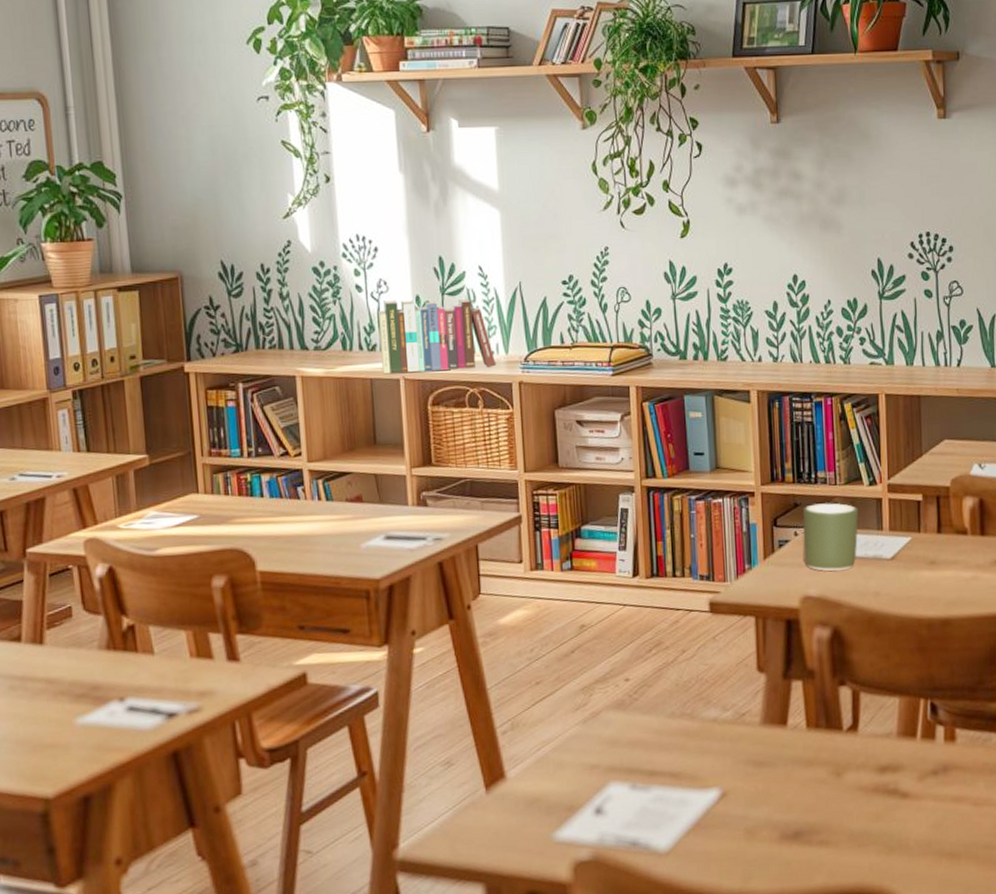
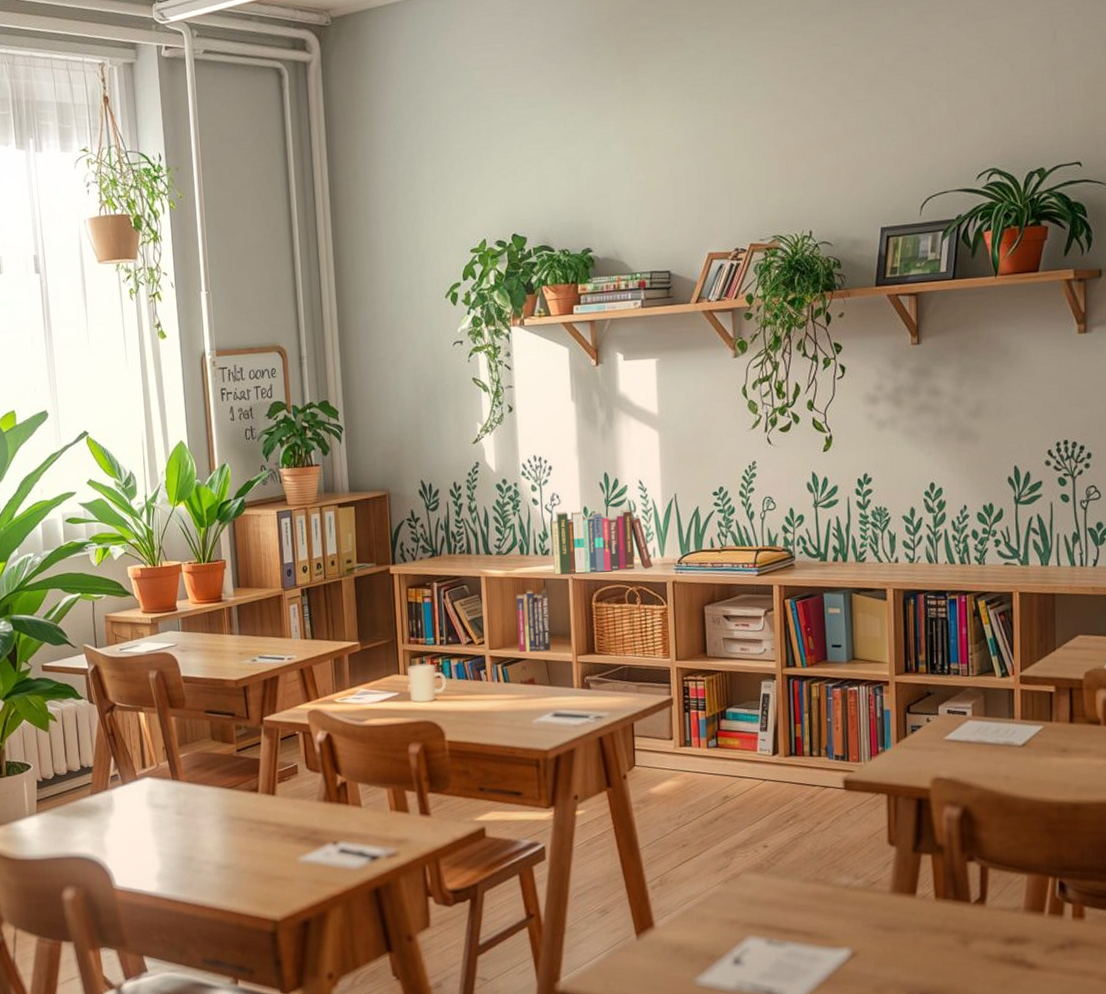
mug: none [208,480,258,528] -> present [407,664,448,704]
books: none [338,388,381,466] -> present [516,586,551,653]
mug: present [803,502,858,572] -> none [935,692,990,756]

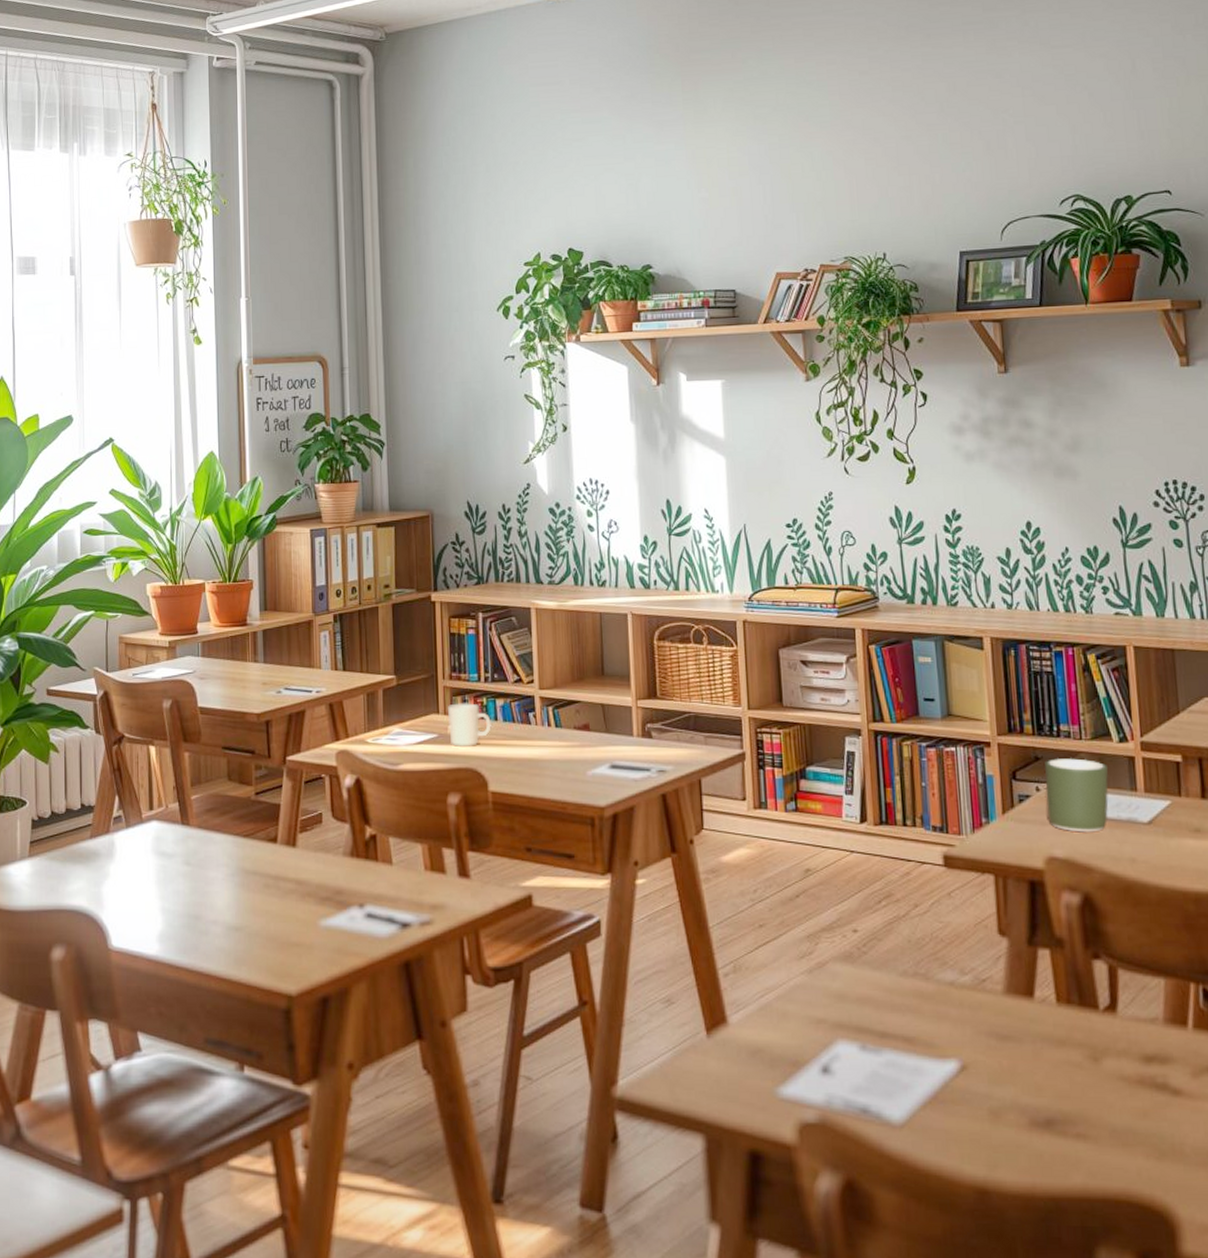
books: present [516,586,551,653] -> none [569,621,608,694]
books: present [551,508,652,575] -> none [609,539,720,609]
mug: none [935,692,990,756] -> present [1045,758,1109,833]

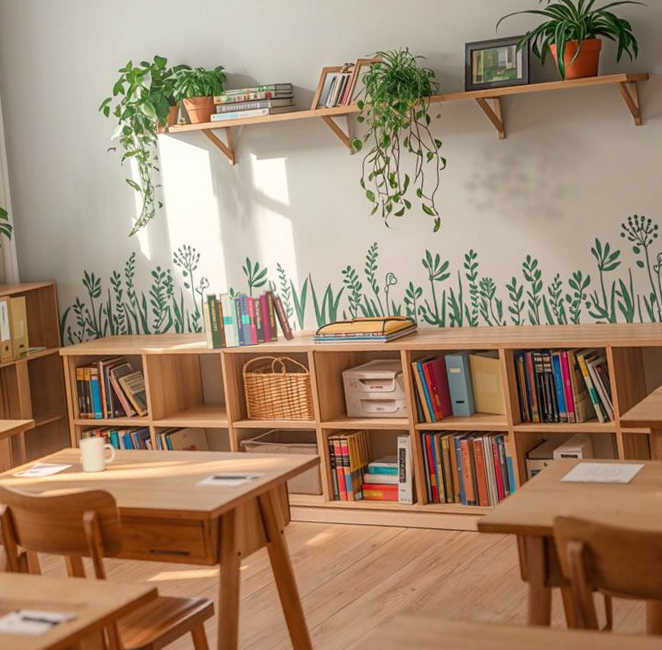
books: none [609,539,720,609] -> present [202,288,294,350]
mug: present [1045,758,1109,833] -> none [550,437,599,495]

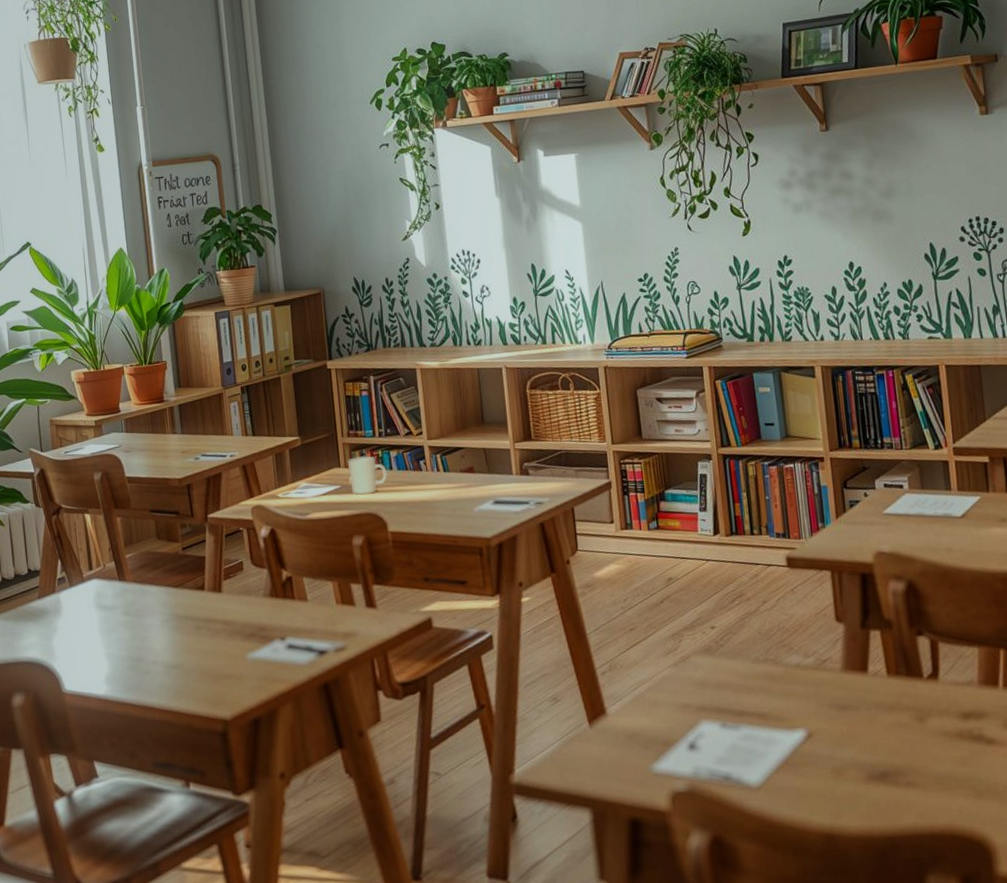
books: present [202,288,294,350] -> none [482,297,584,365]

